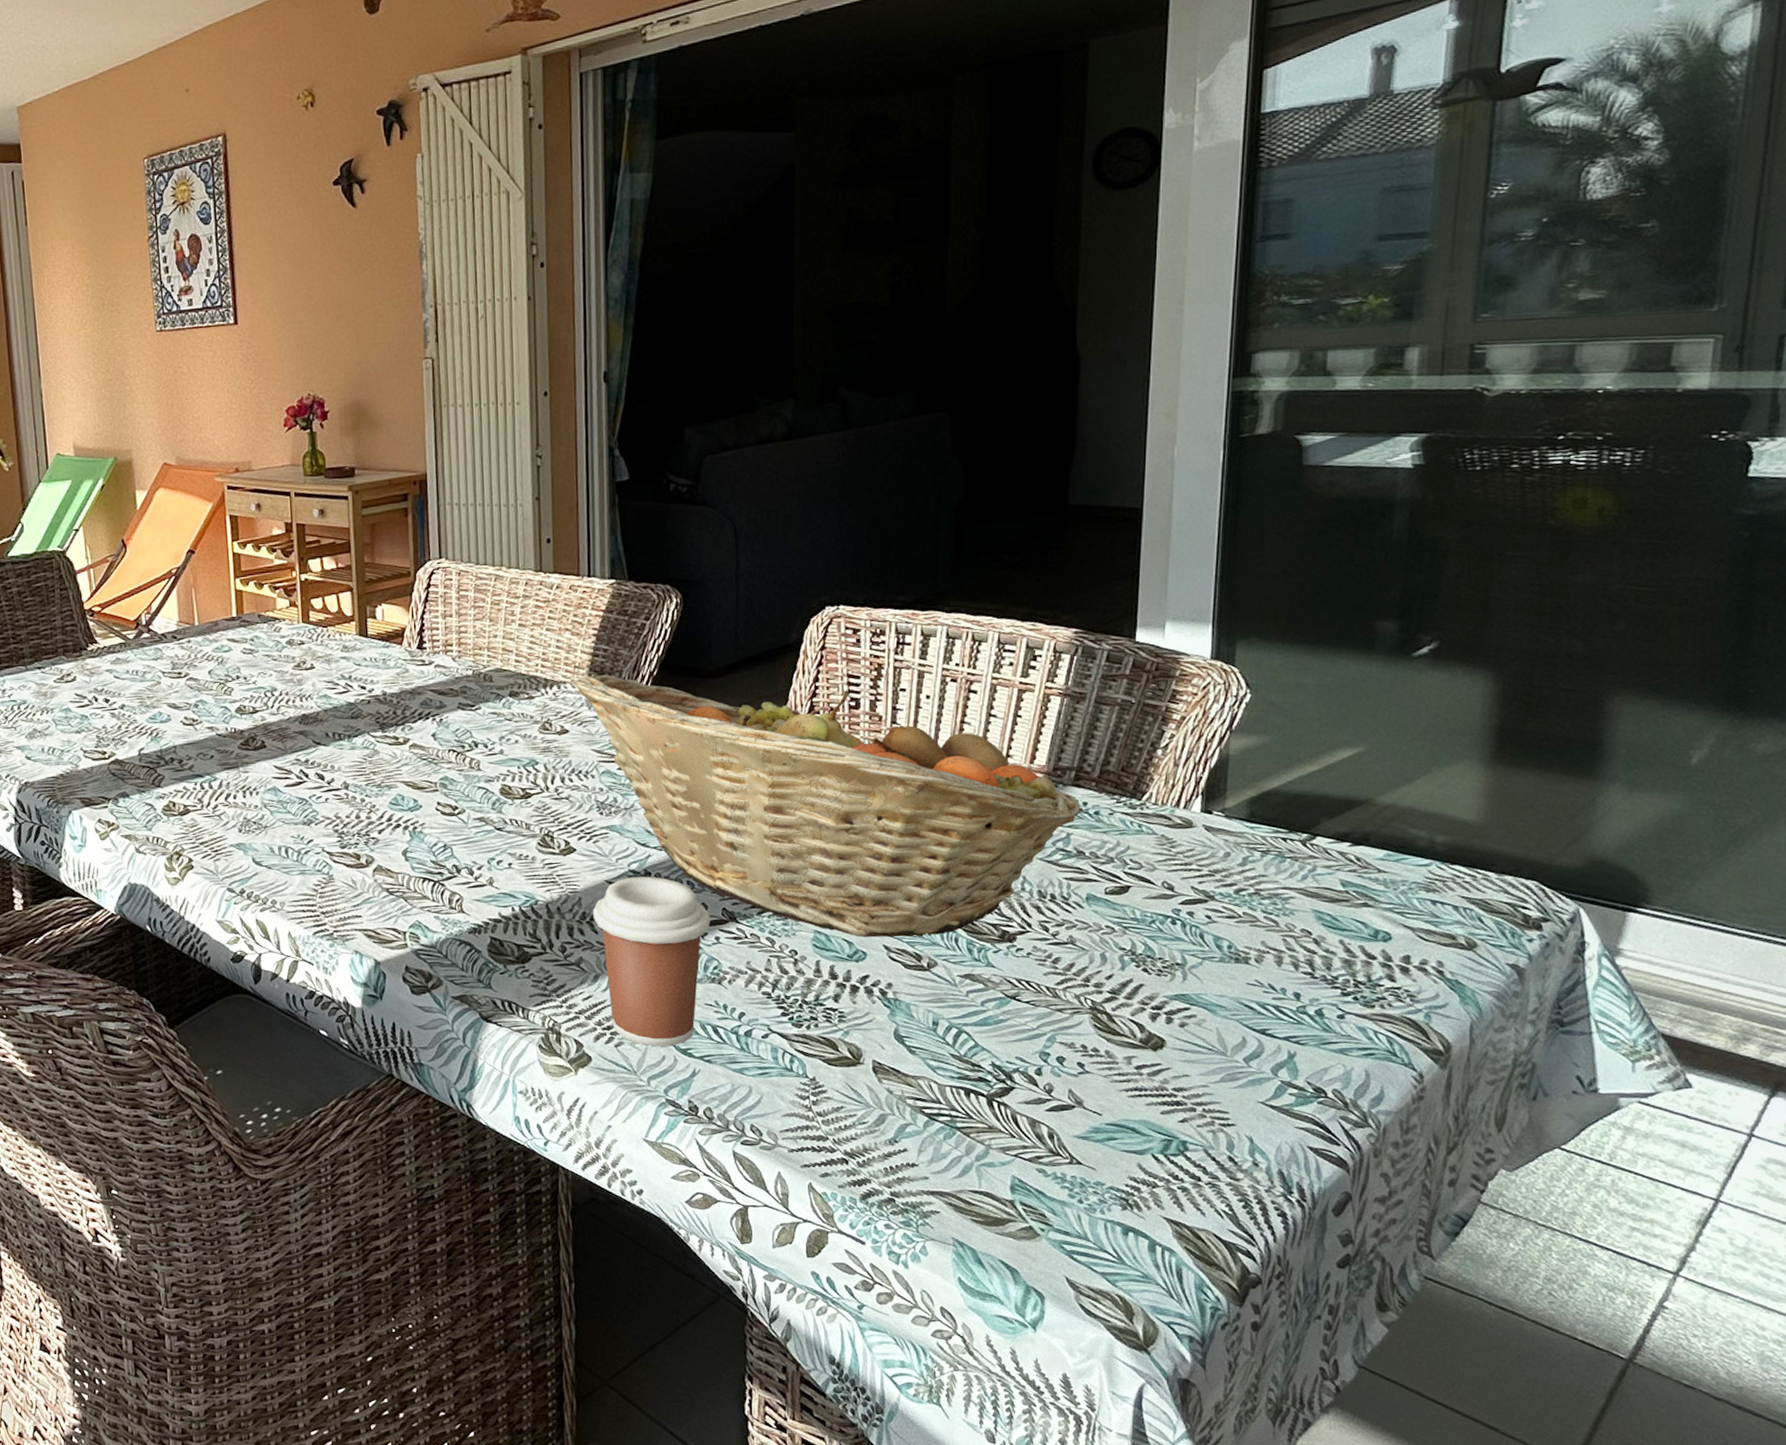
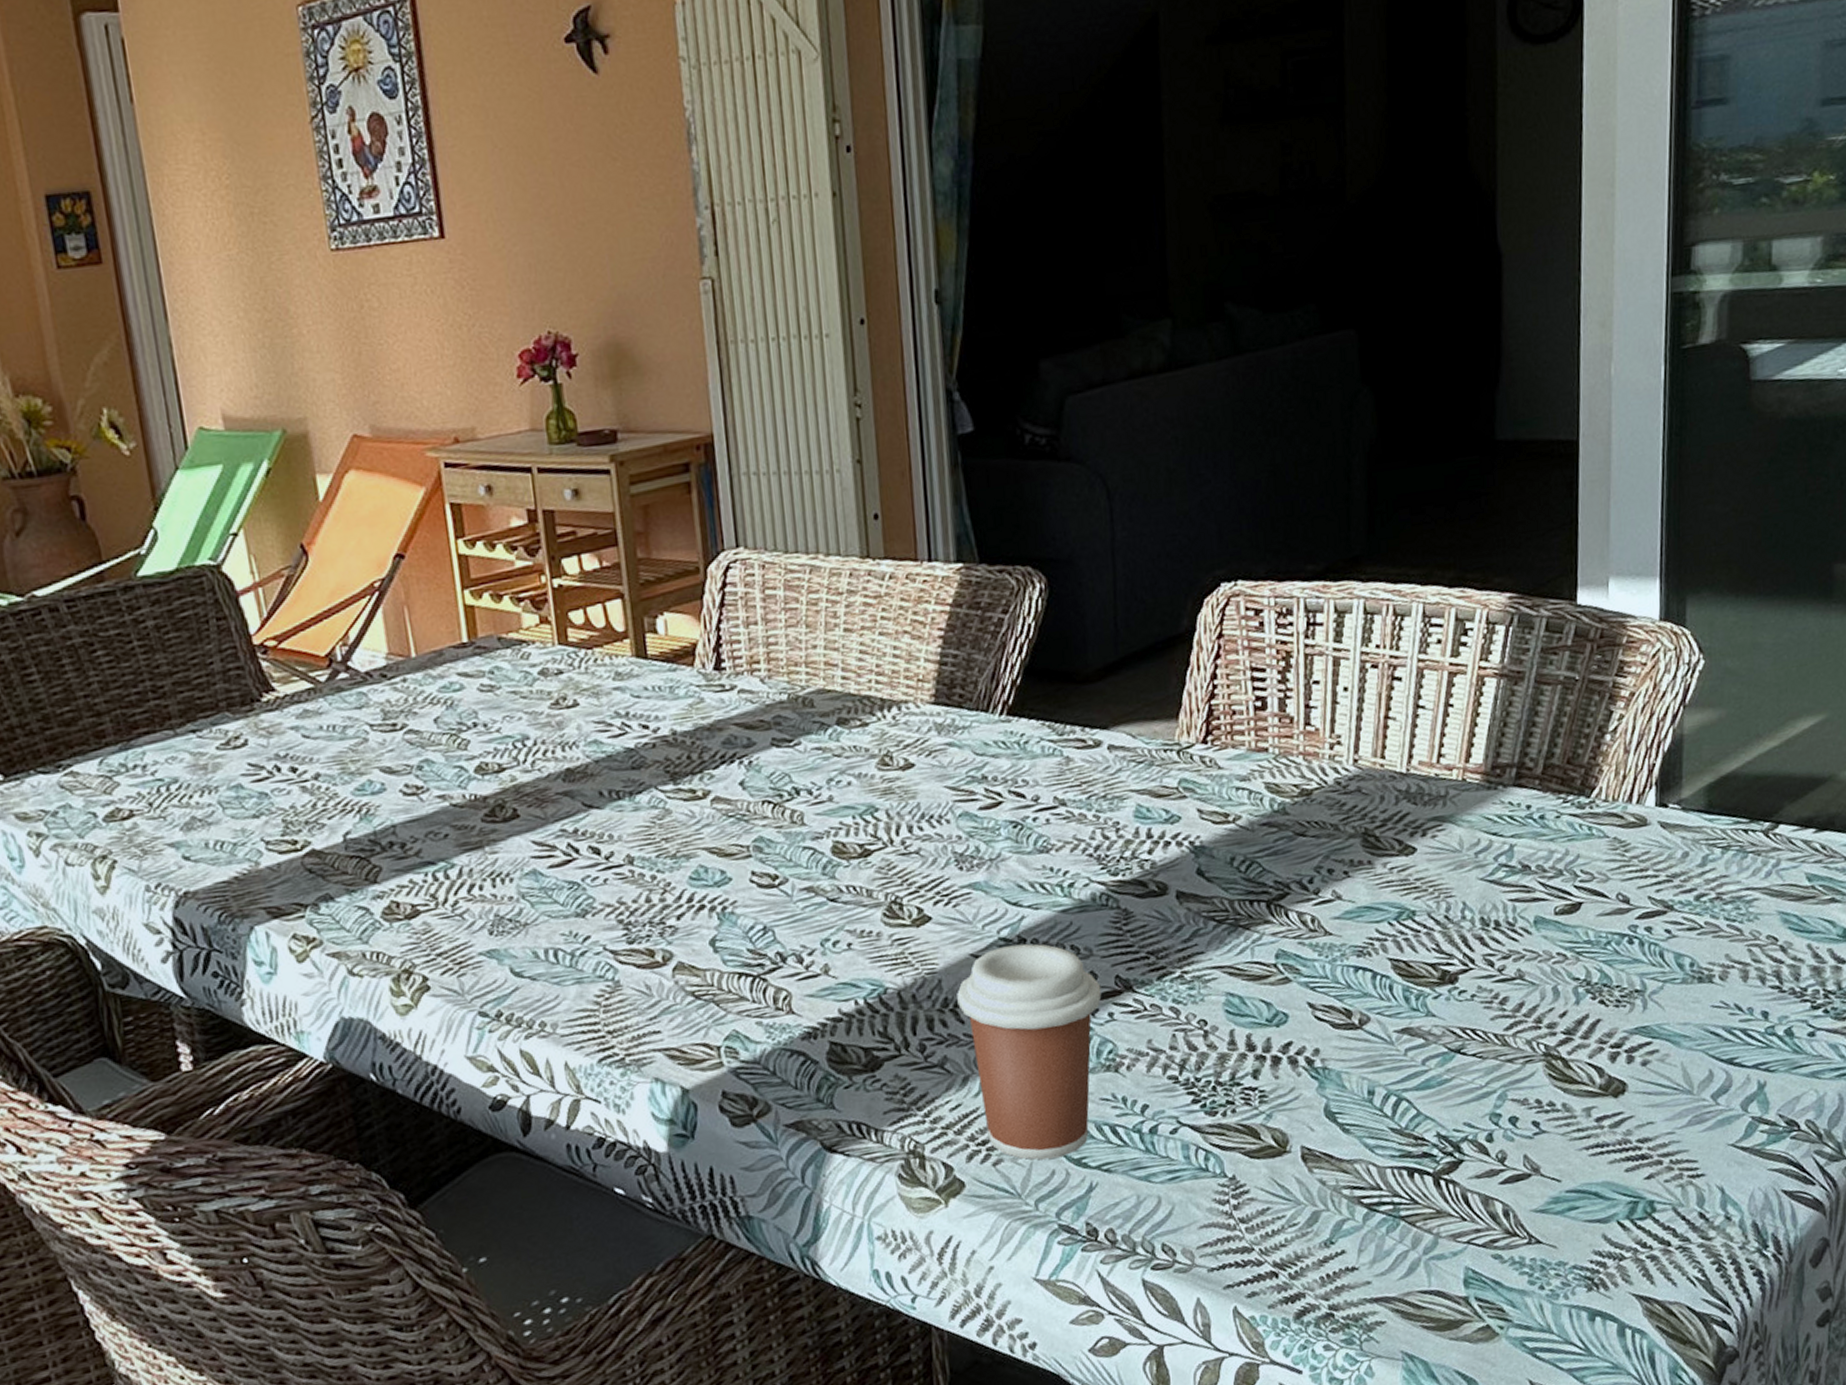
fruit basket: present [573,674,1084,938] -> none [916,687,1528,996]

